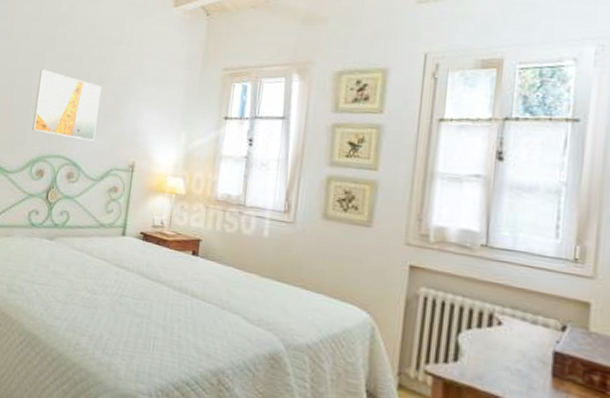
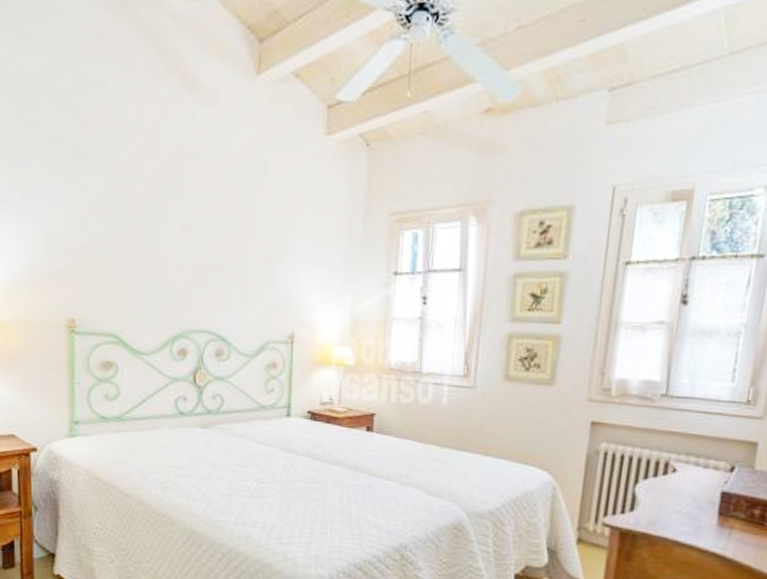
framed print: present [32,69,102,142] -> none [166,223,247,311]

